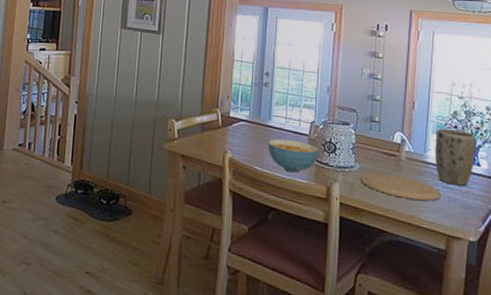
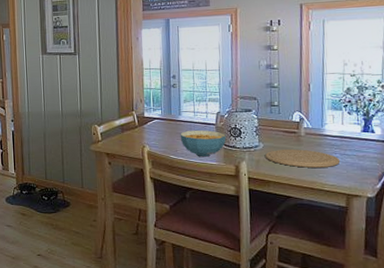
plant pot: present [435,128,476,186] -> none [331,103,370,152]

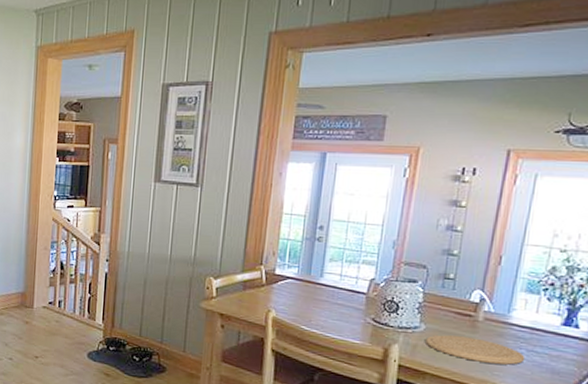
cereal bowl: present [180,130,227,157] -> none [317,297,379,333]

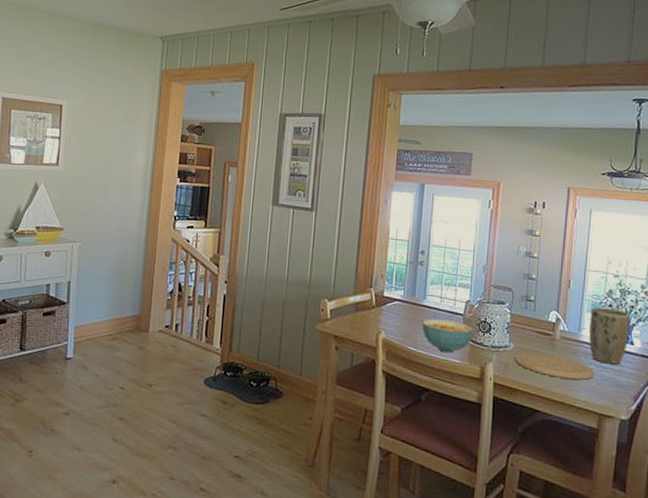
cereal bowl: none [317,297,379,333] -> present [422,319,474,353]
plant pot: none [520,286,577,350] -> present [589,307,630,365]

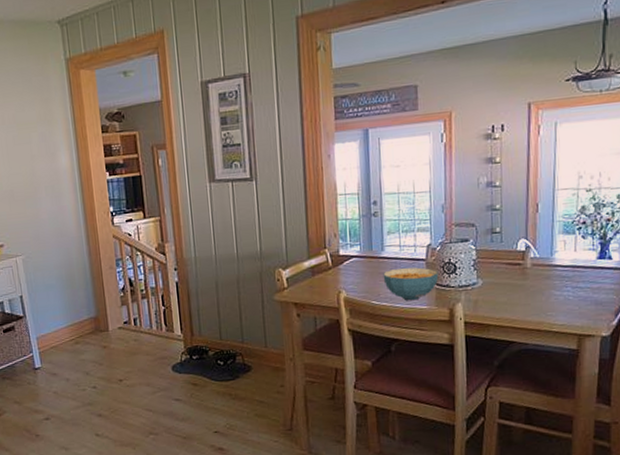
plate: present [515,353,596,380] -> none [485,284,572,306]
plant pot: present [589,307,630,365] -> none [562,225,607,284]

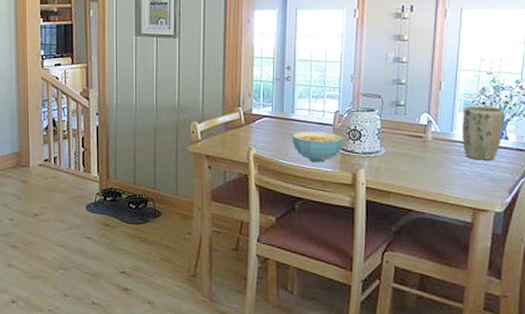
plant pot: none [562,225,607,284] -> present [462,106,504,160]

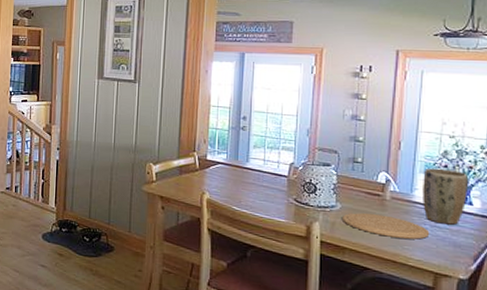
cereal bowl: present [292,132,344,163] -> none [246,180,299,213]
plate: none [387,156,469,177] -> present [342,213,430,240]

